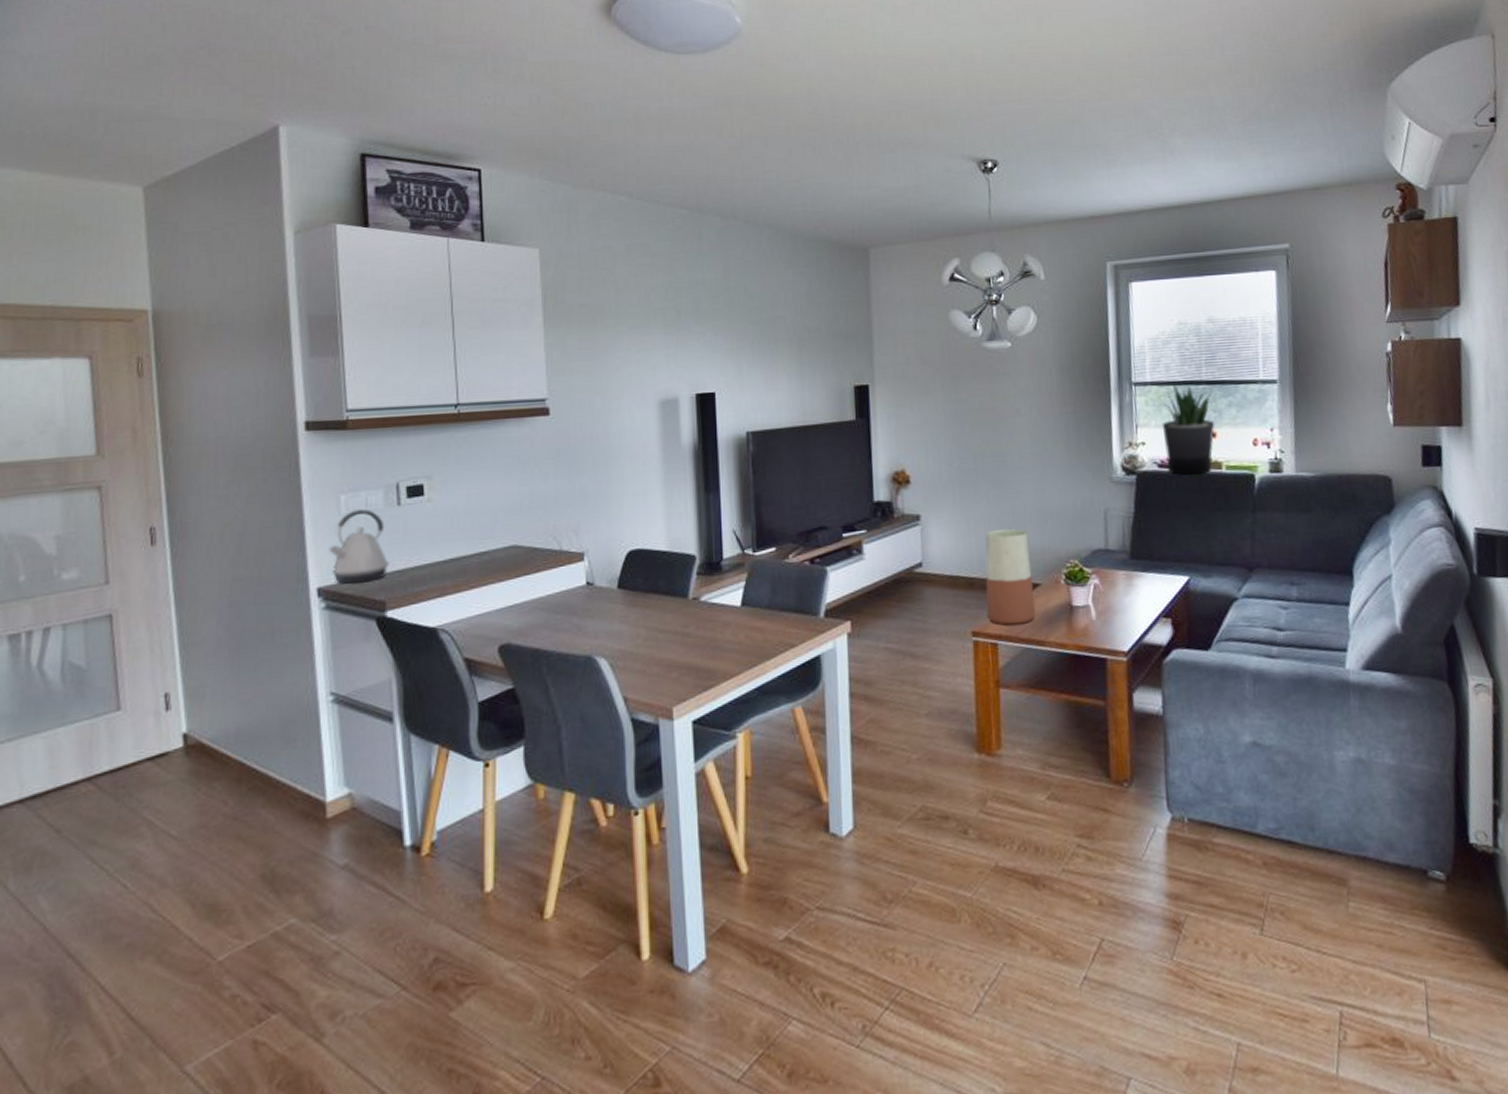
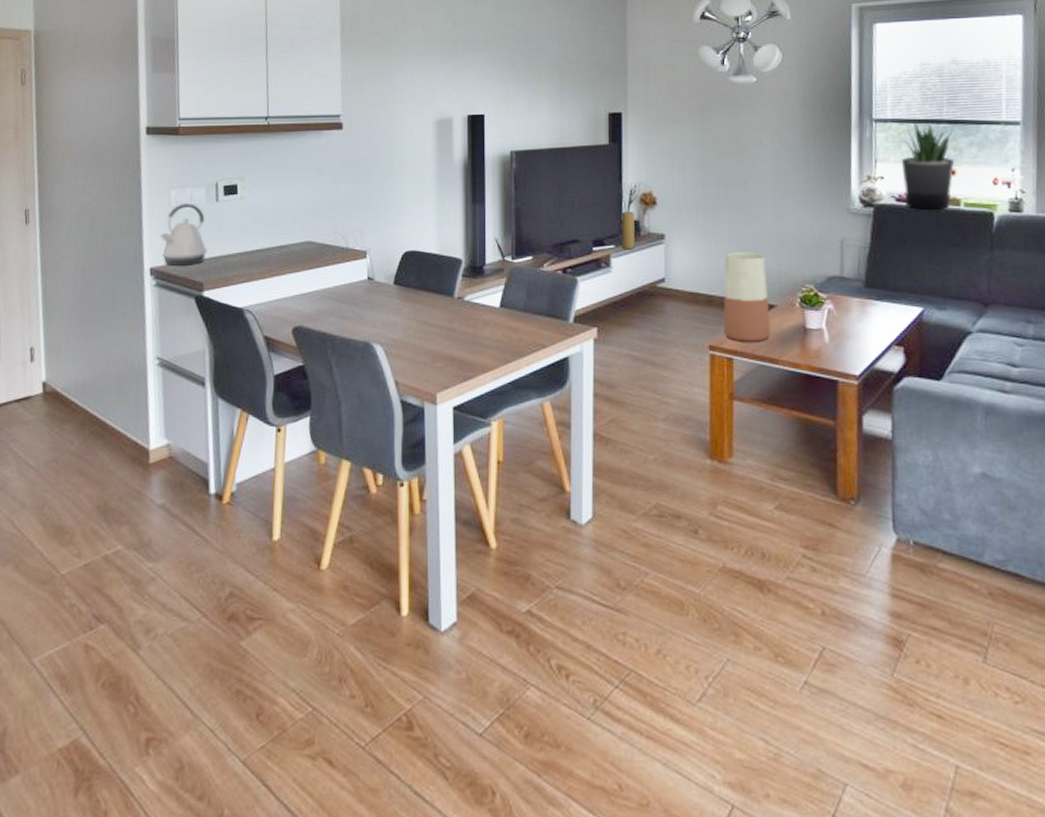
vase: none [868,459,893,535] -> present [618,181,642,250]

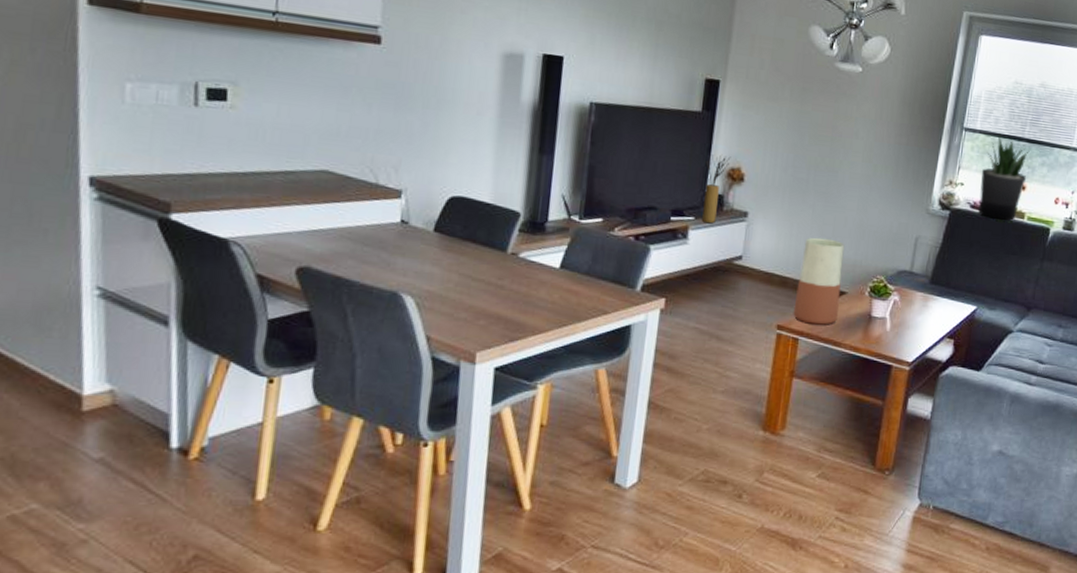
kettle: present [160,203,207,267] -> none [107,101,178,181]

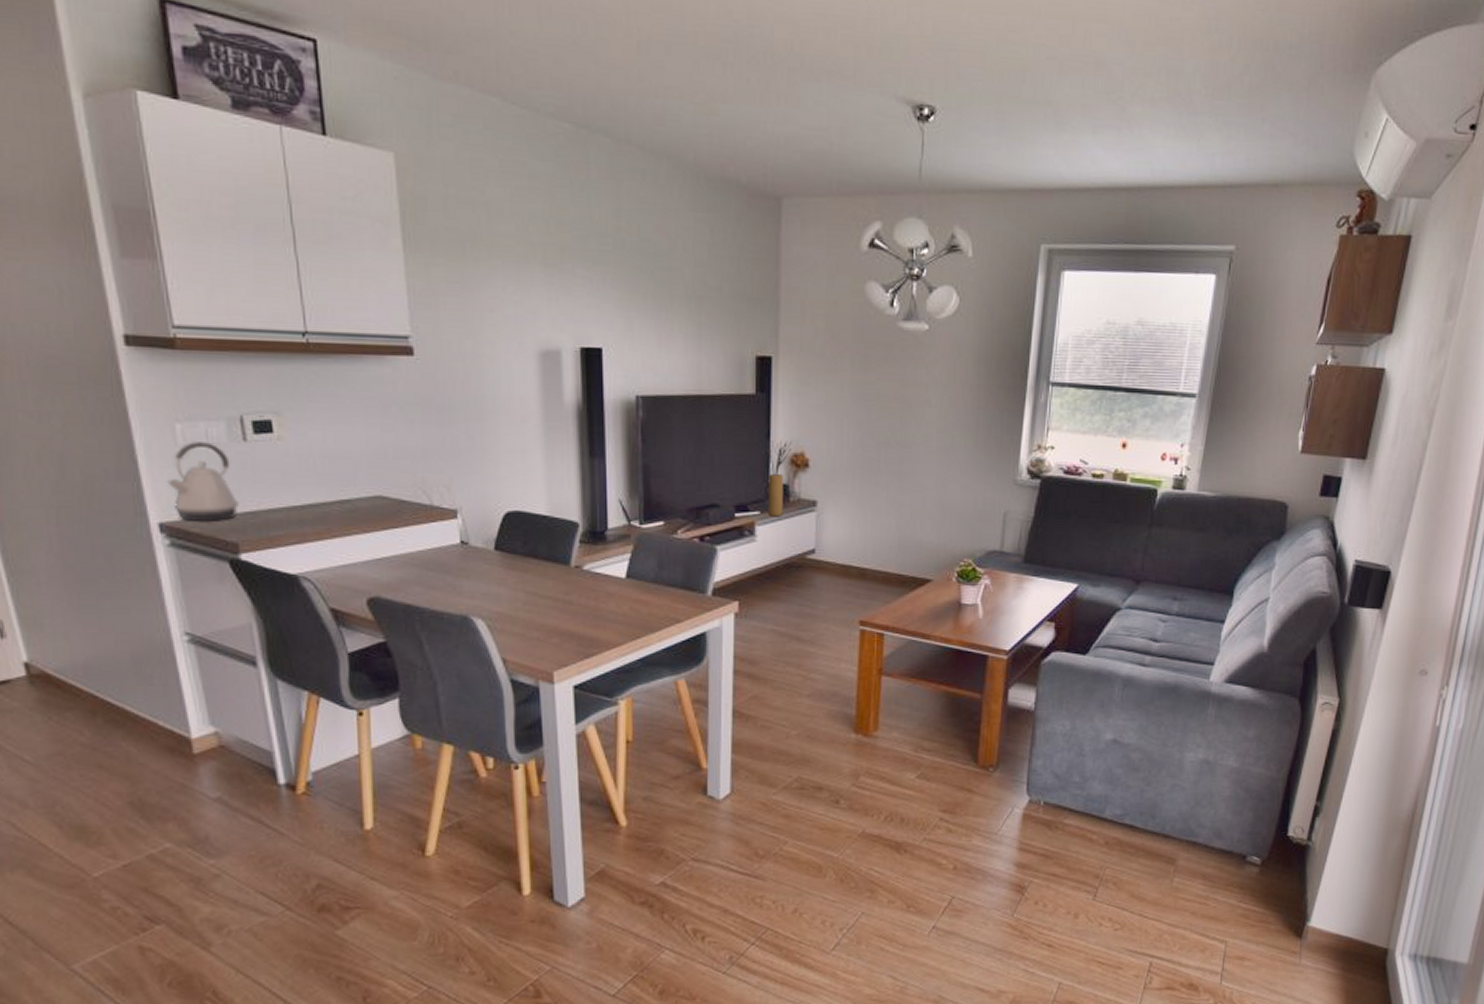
kettle: none [107,101,178,181] -> present [168,442,239,523]
vase: present [793,237,845,325] -> none [875,522,925,617]
planter: present [977,134,1030,220] -> none [1072,385,1129,484]

